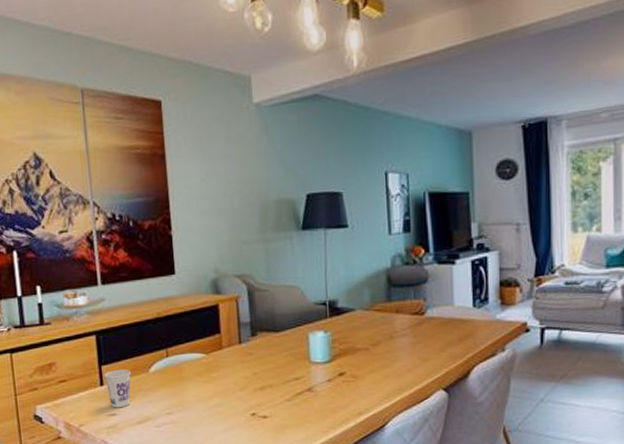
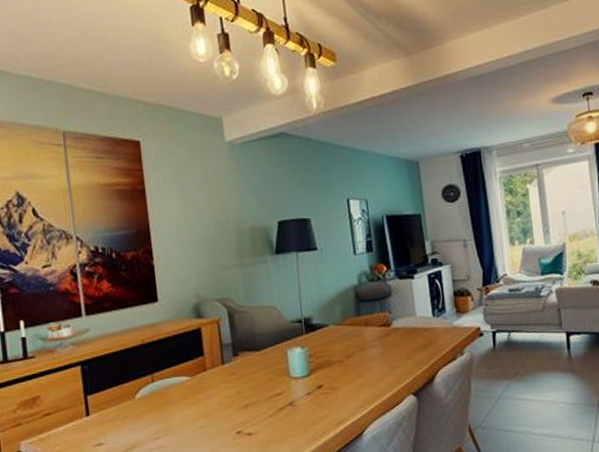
cup: present [103,369,131,408] -> none [89,397,117,438]

